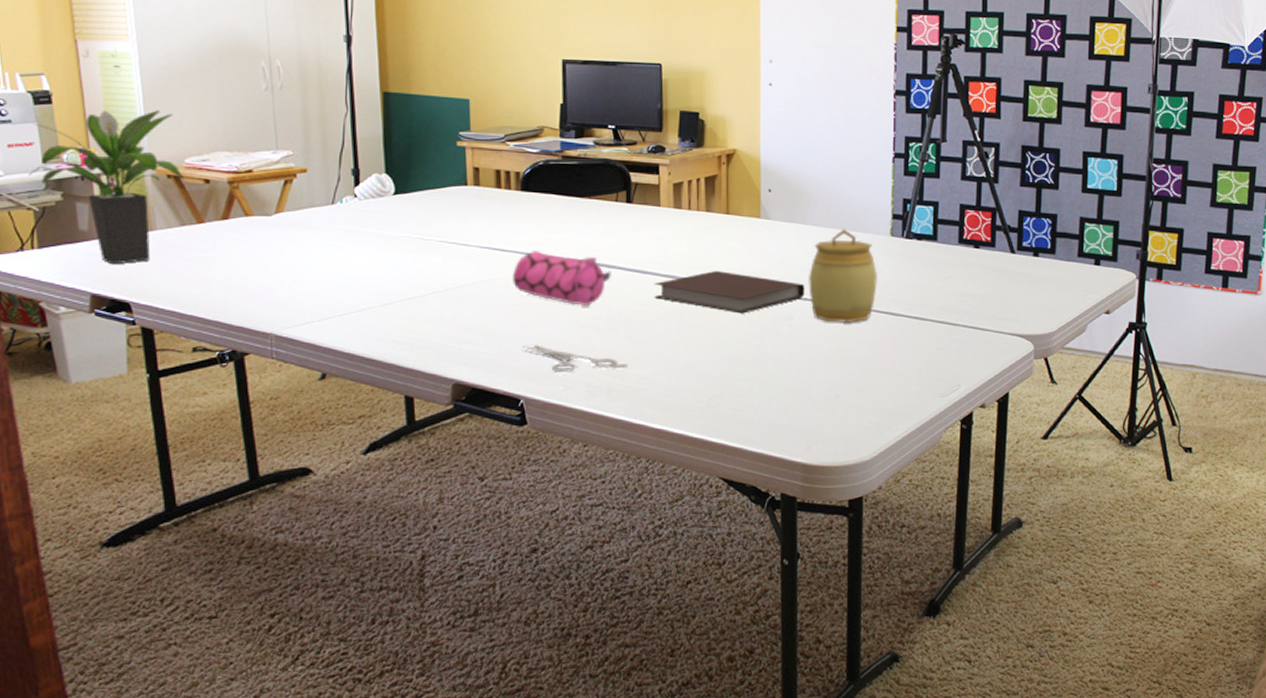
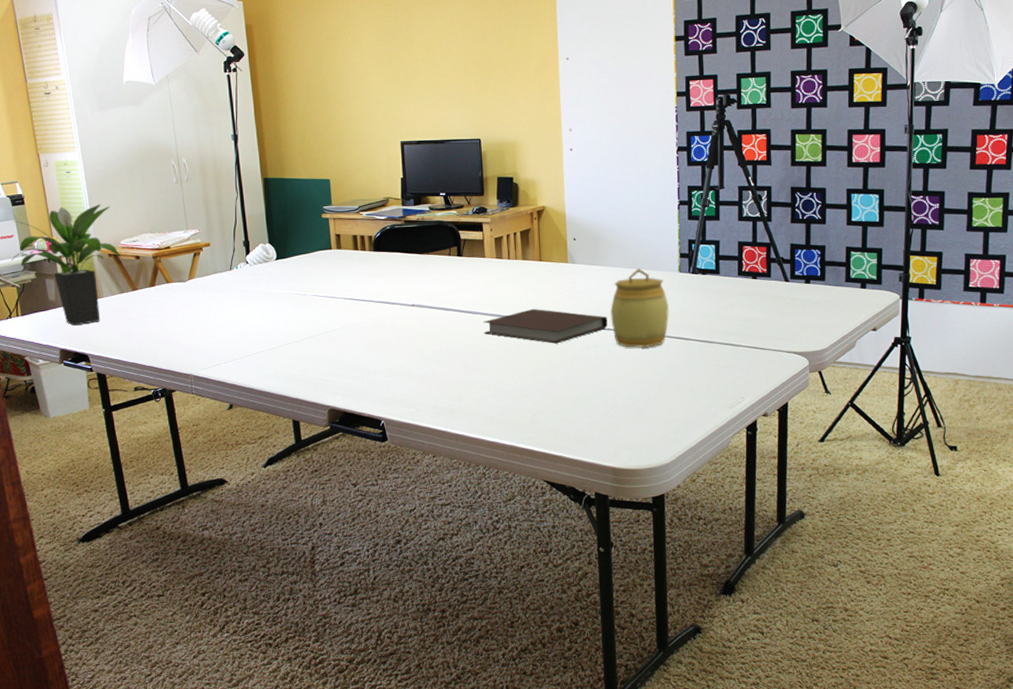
pencil case: present [513,251,611,307] -> none [371,299,448,344]
scissors: present [523,345,628,372] -> none [381,376,465,397]

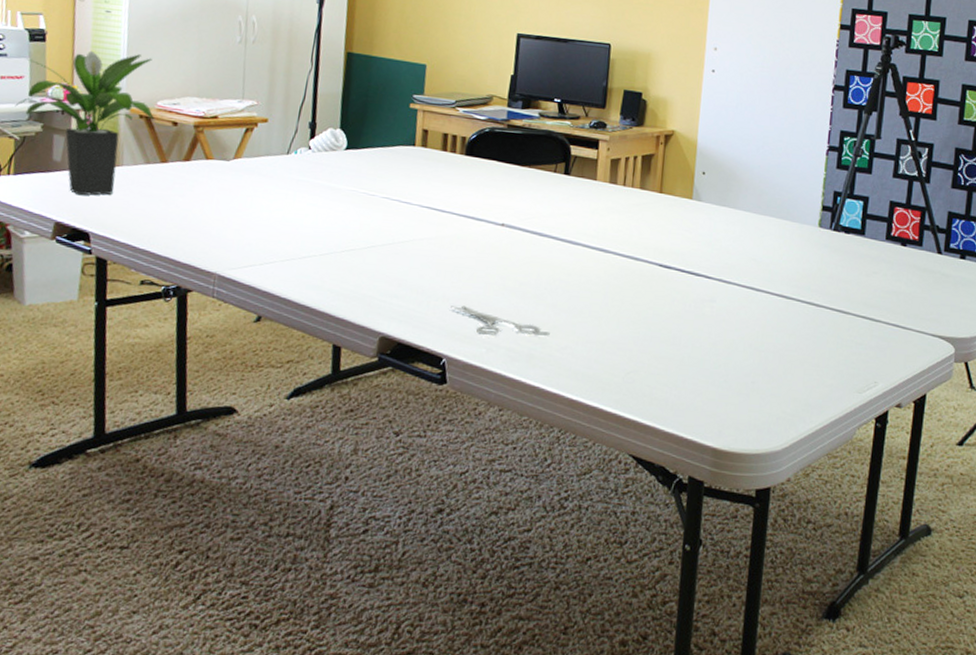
scissors: none [381,376,465,397] -> present [451,305,550,337]
notebook: present [483,309,608,344] -> none [583,247,730,292]
jar: present [609,268,670,349] -> none [733,216,803,311]

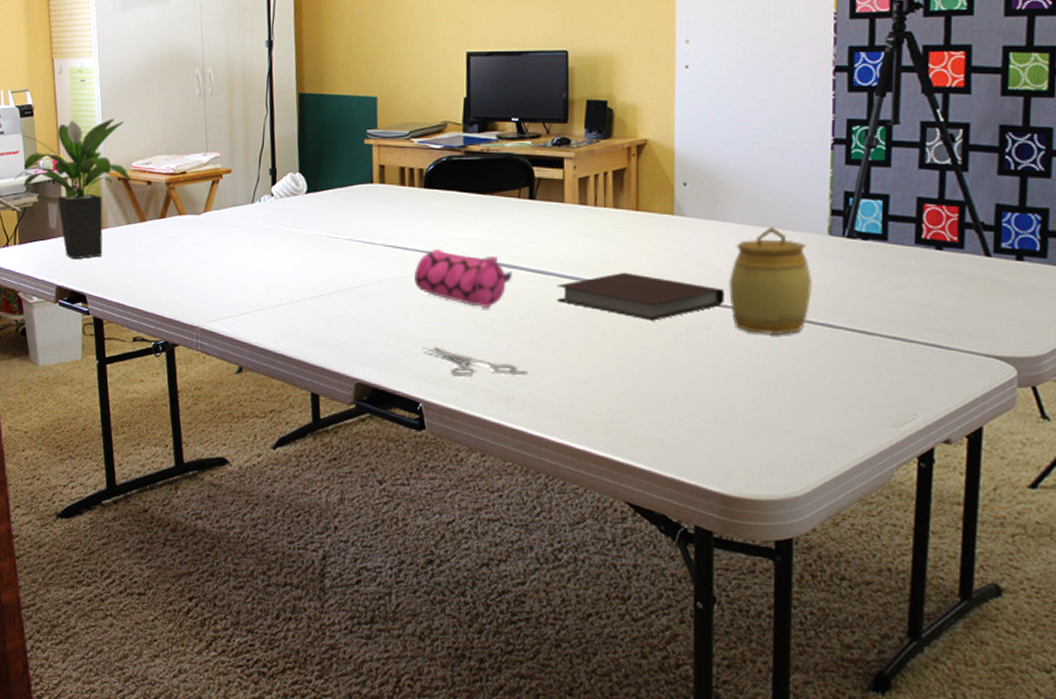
pencil case: none [448,213,543,272] -> present [414,249,513,309]
notebook: none [583,247,730,292] -> present [556,273,724,321]
jar: none [733,216,803,311] -> present [728,227,813,336]

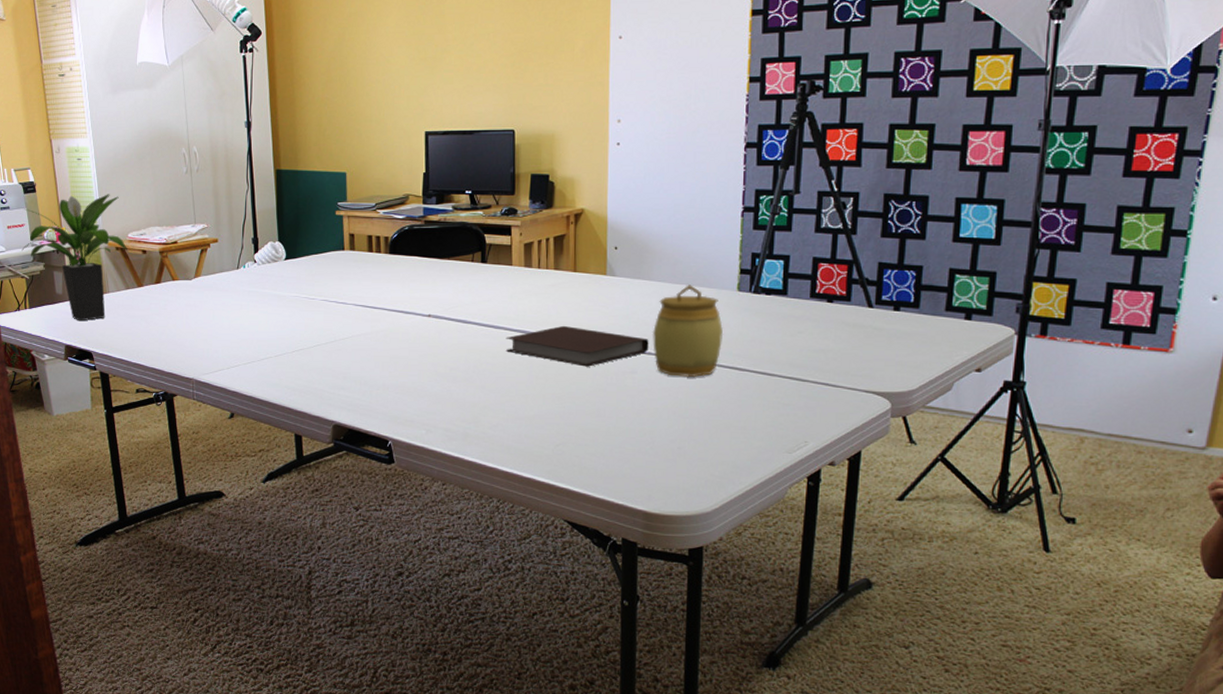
pencil case: present [414,249,513,309] -> none [382,308,468,359]
scissors: present [423,347,528,377] -> none [391,392,482,418]

